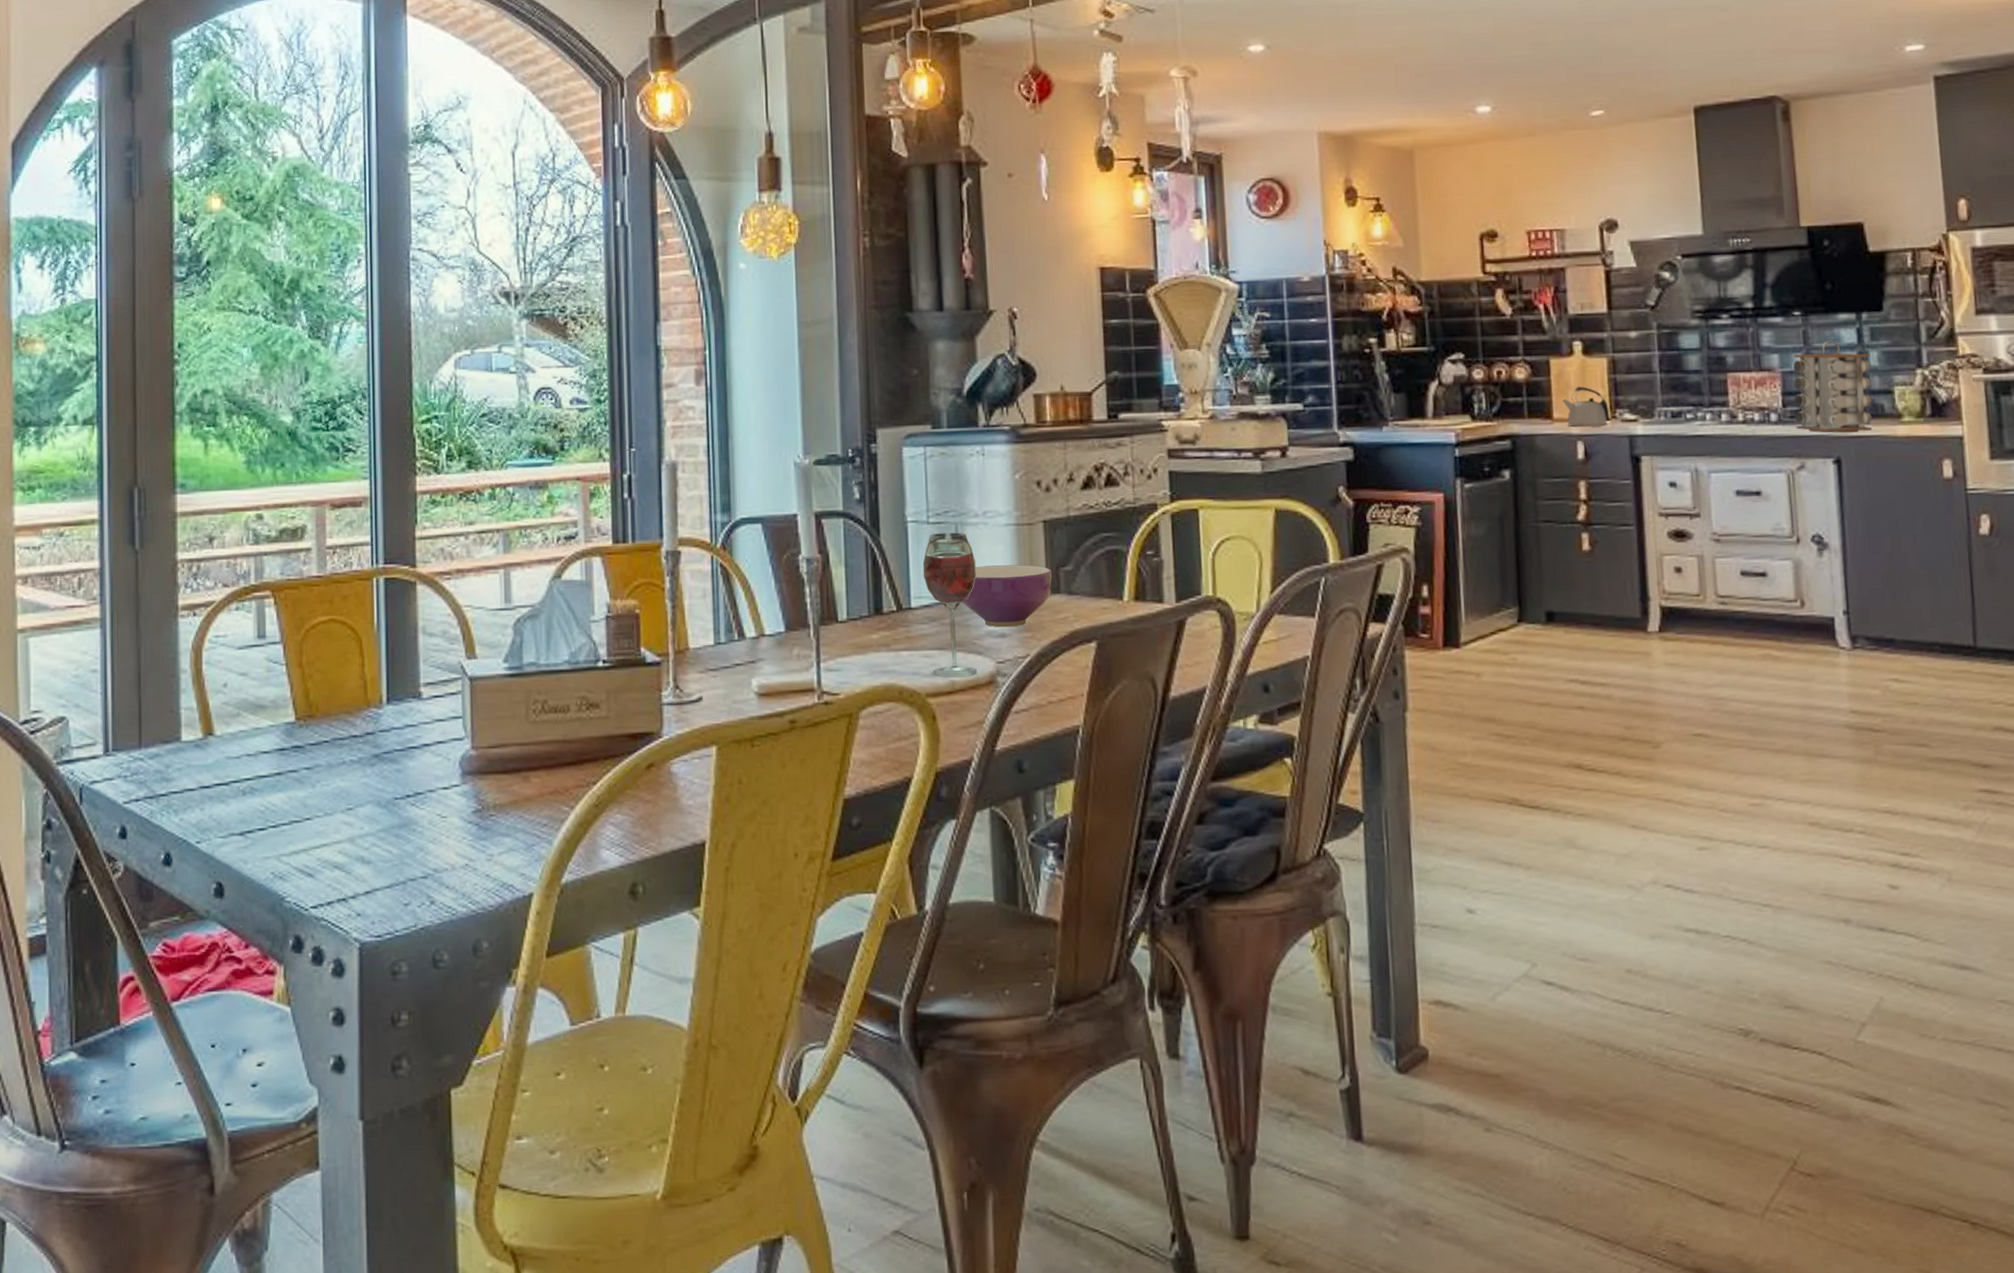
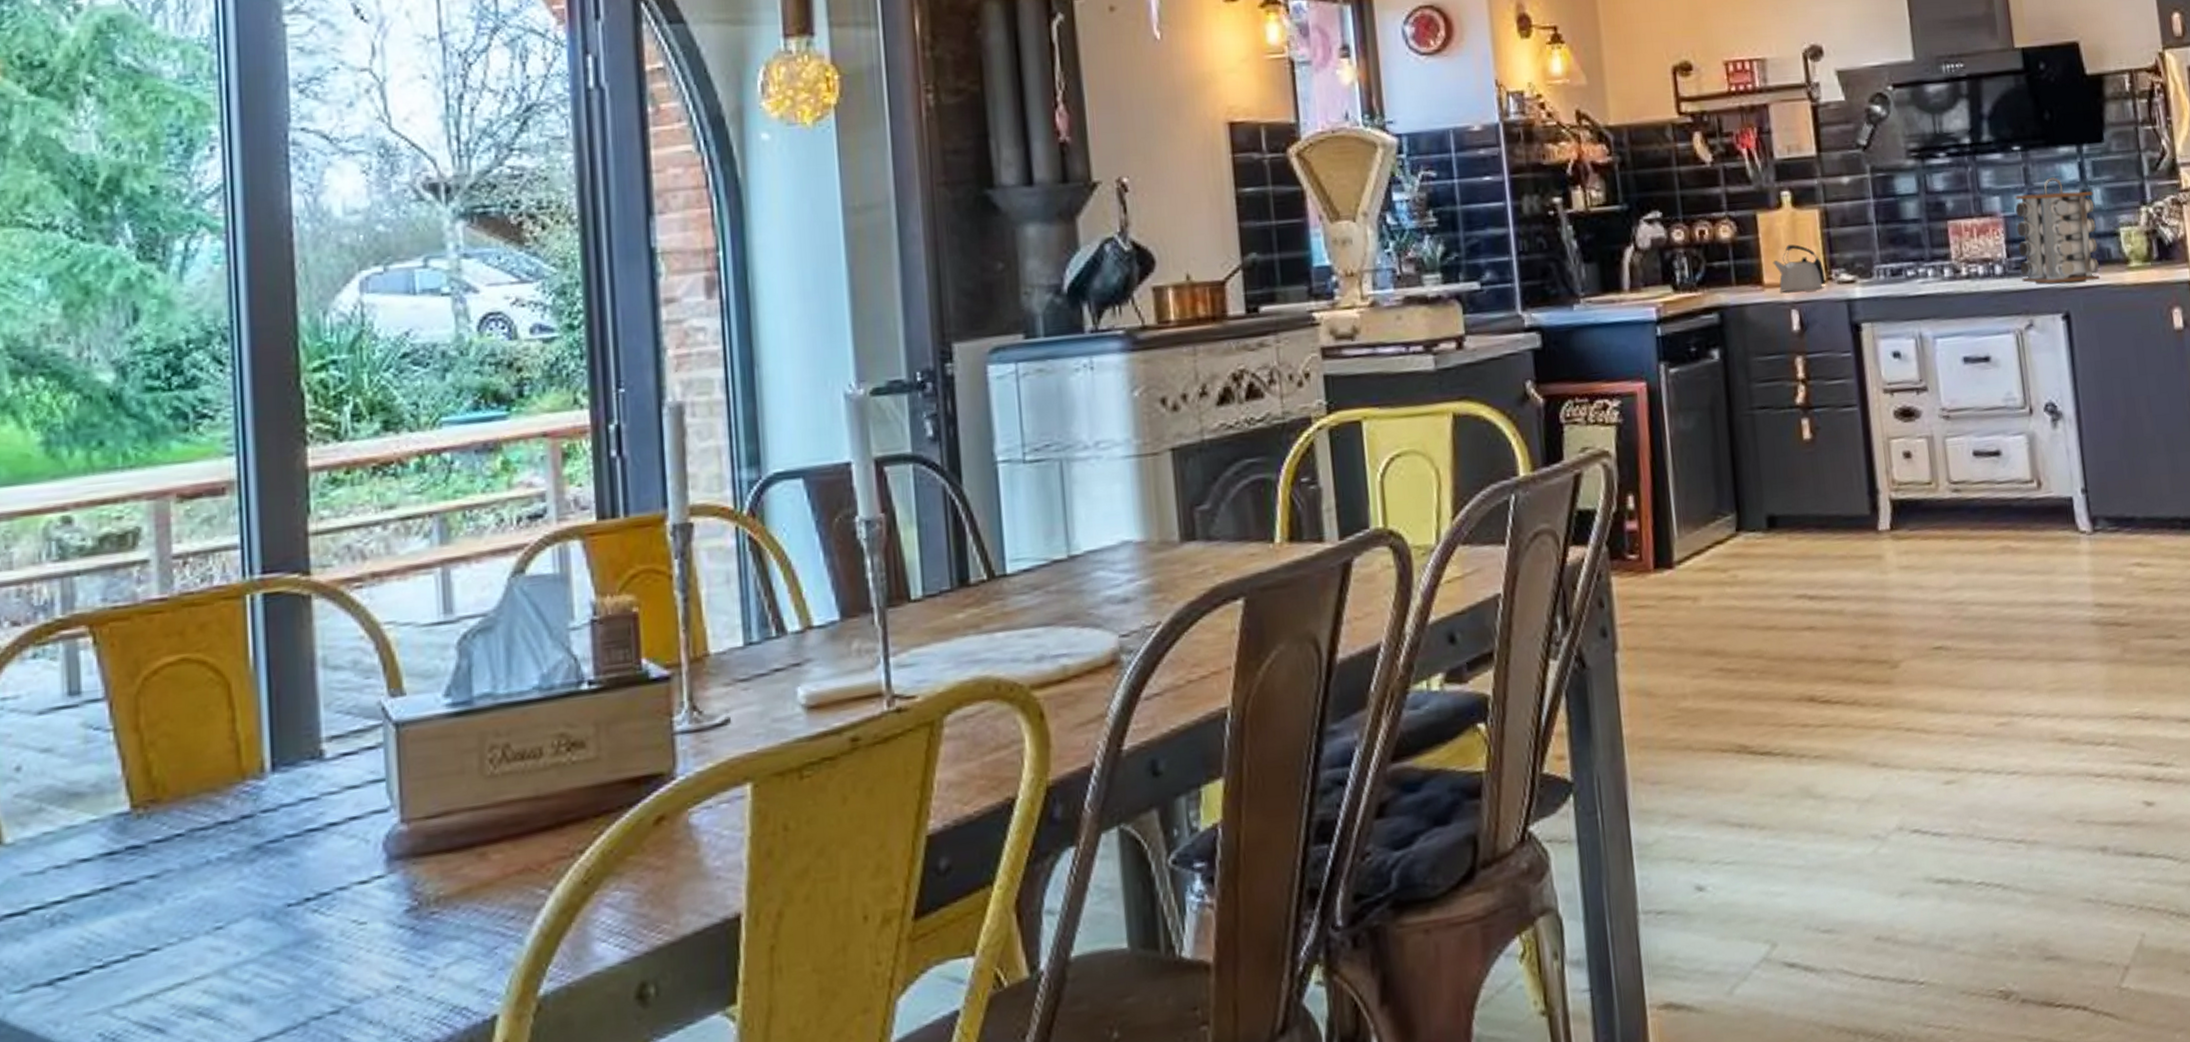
wineglass: present [922,532,978,678] -> none [1019,471,1096,663]
bowl: present [962,564,1052,628] -> none [1072,506,1186,590]

